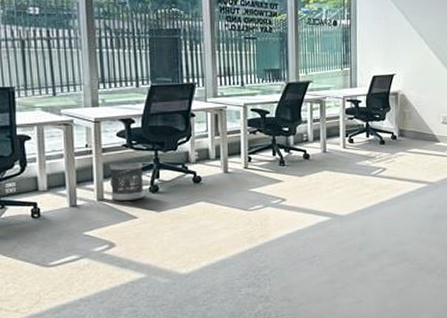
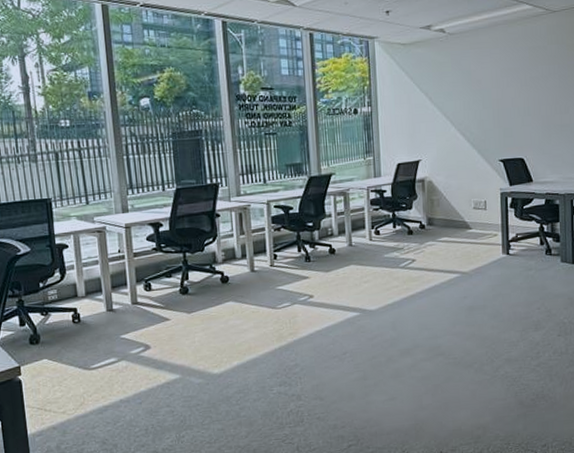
wastebasket: present [109,162,145,201] -> none [140,265,176,304]

